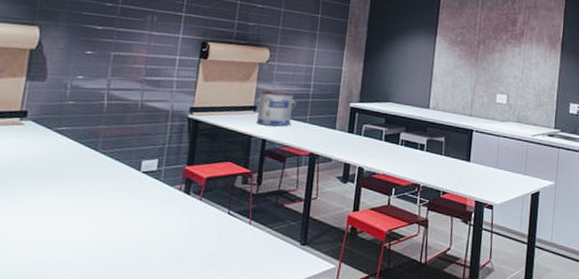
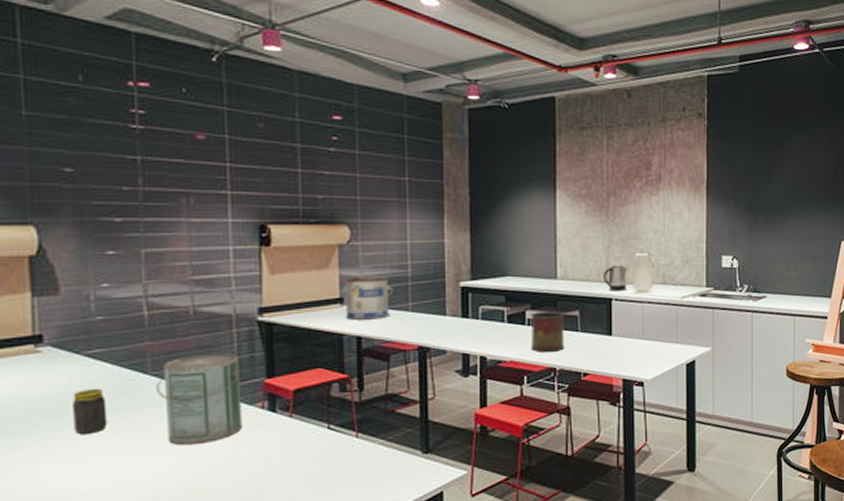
jar: none [35,158,64,195] -> present [71,388,108,434]
paint can: none [102,140,169,214] -> present [156,353,243,446]
paint can: none [401,135,432,170] -> present [531,311,565,352]
kettle: none [467,102,488,125] -> present [602,265,627,291]
water jug: none [491,95,514,130] -> present [633,254,657,295]

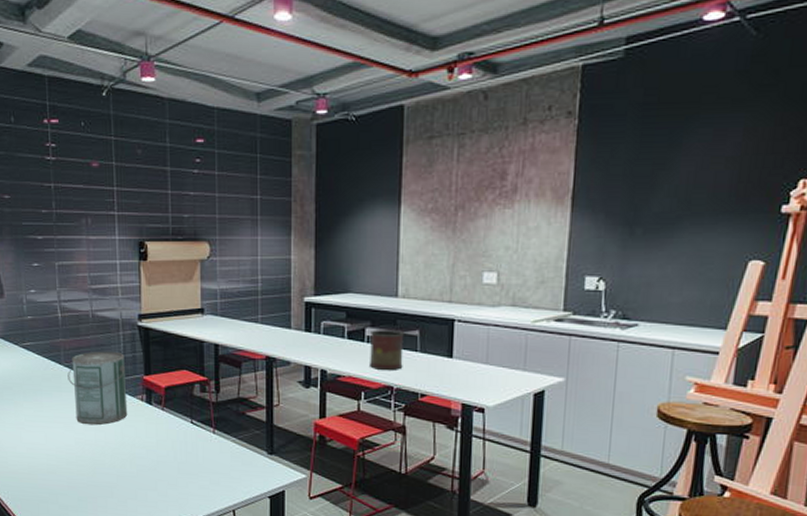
jar: present [71,388,108,434] -> none [14,372,37,408]
paint can: present [341,275,394,320] -> none [202,289,246,329]
kettle: present [602,265,627,291] -> none [445,284,473,312]
water jug: present [633,254,657,295] -> none [478,273,507,317]

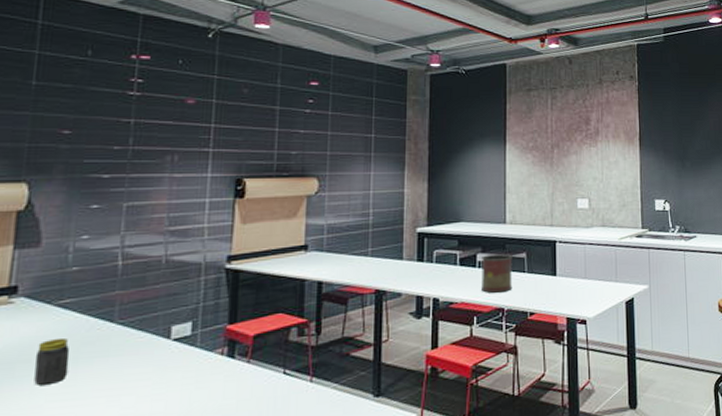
jar: none [14,372,37,408] -> present [34,337,70,385]
paint can: present [67,351,128,425] -> none [120,300,204,395]

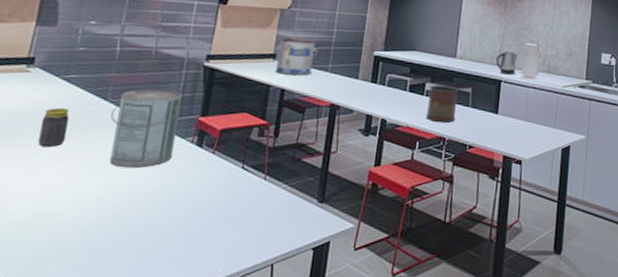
paint can: none [120,300,204,395] -> present [109,89,183,168]
paint can: none [306,223,355,266] -> present [275,36,319,76]
kettle: none [547,210,570,234] -> present [495,51,518,75]
water jug: none [575,200,597,237] -> present [520,44,544,81]

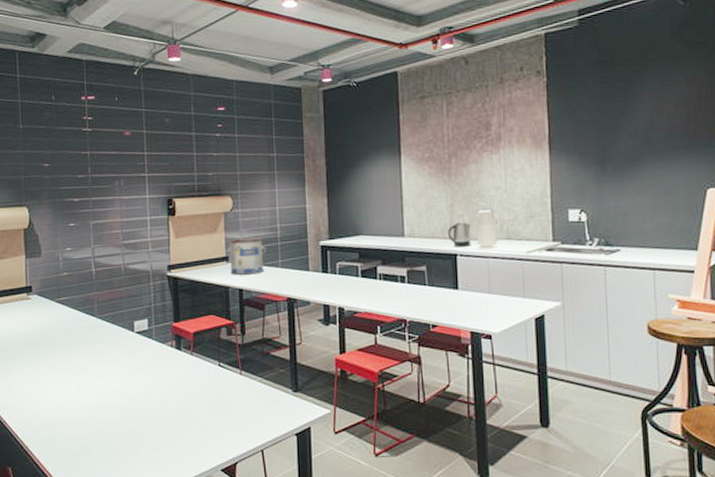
jar: present [38,107,70,147] -> none [49,326,71,361]
paint can: present [109,89,183,168] -> none [100,301,158,374]
paint can: present [426,85,459,123] -> none [382,267,414,304]

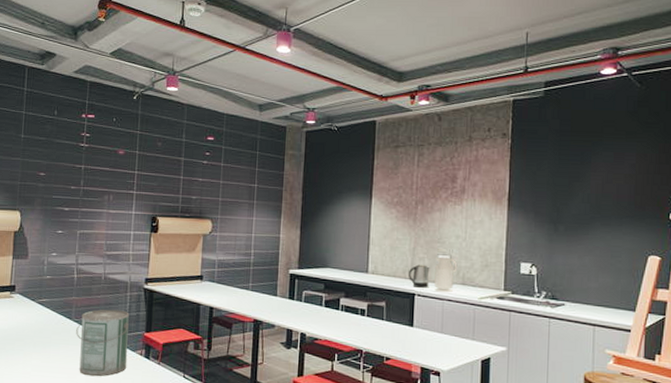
paint can: none [100,301,158,374] -> present [76,309,129,377]
paint can: present [226,237,267,275] -> none [202,259,239,295]

